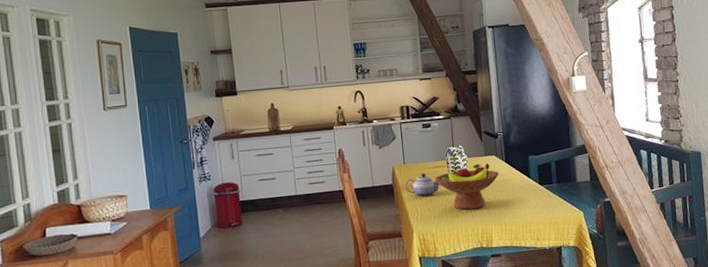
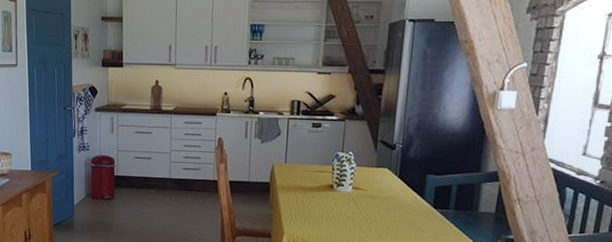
teapot: present [405,172,440,197] -> none [282,175,321,201]
fruit bowl: present [435,162,499,210] -> none [316,174,389,222]

